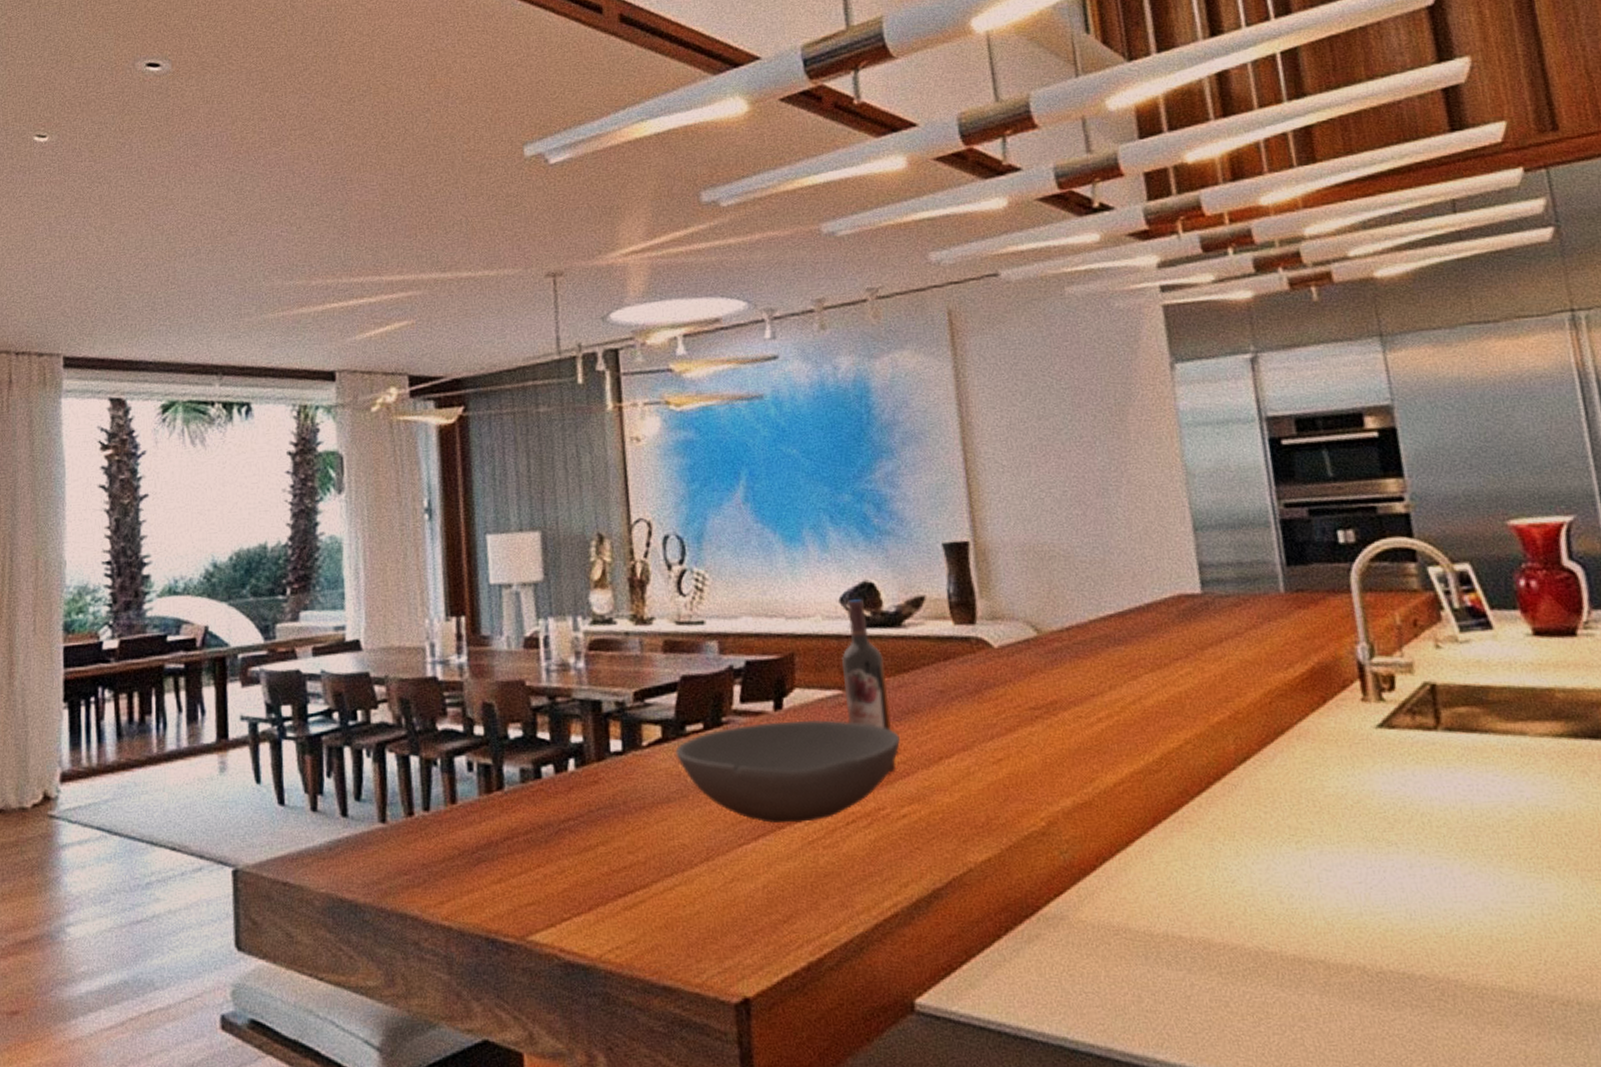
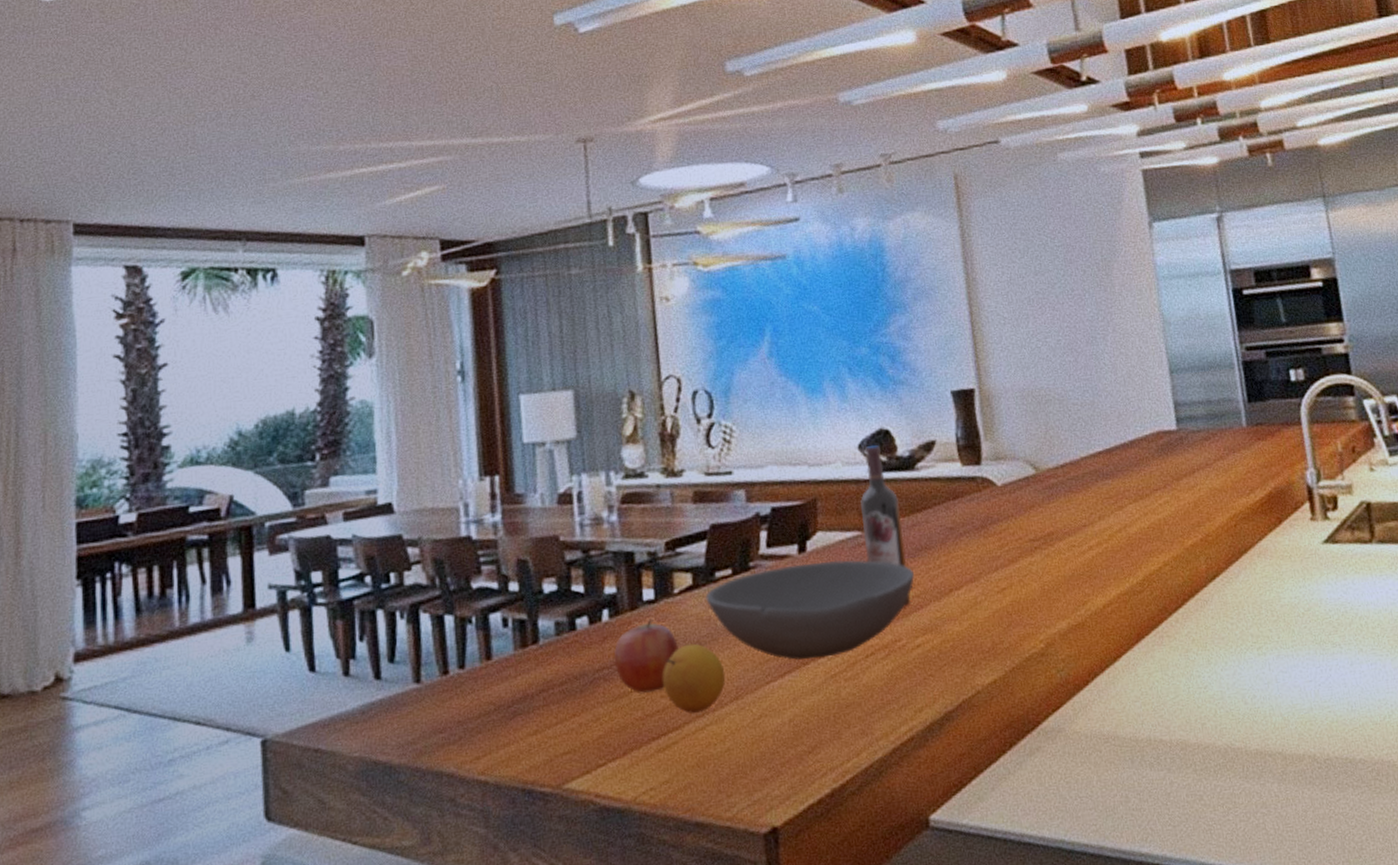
fruit: none [580,770,647,847] -> present [614,618,679,693]
fruit: none [630,799,696,872] -> present [662,643,726,714]

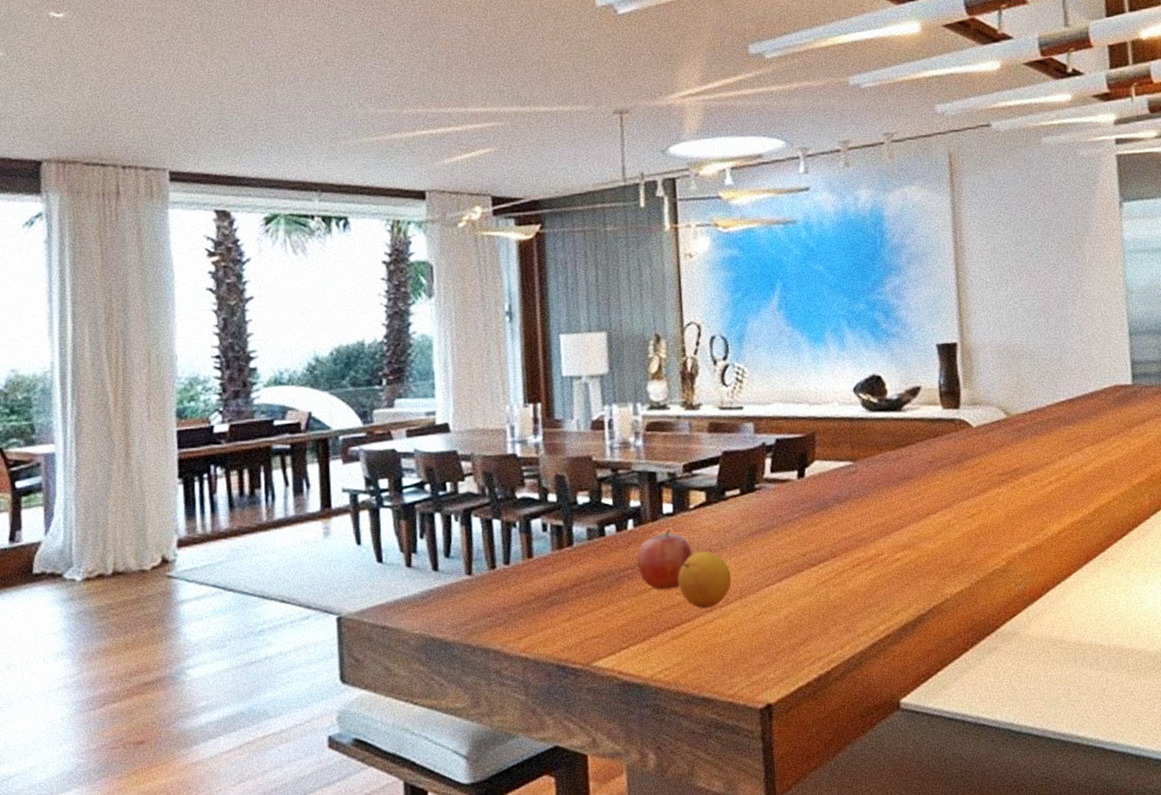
bowl: present [705,560,915,661] -> none [716,485,898,568]
wine bottle: present [860,445,911,605] -> none [853,389,893,525]

